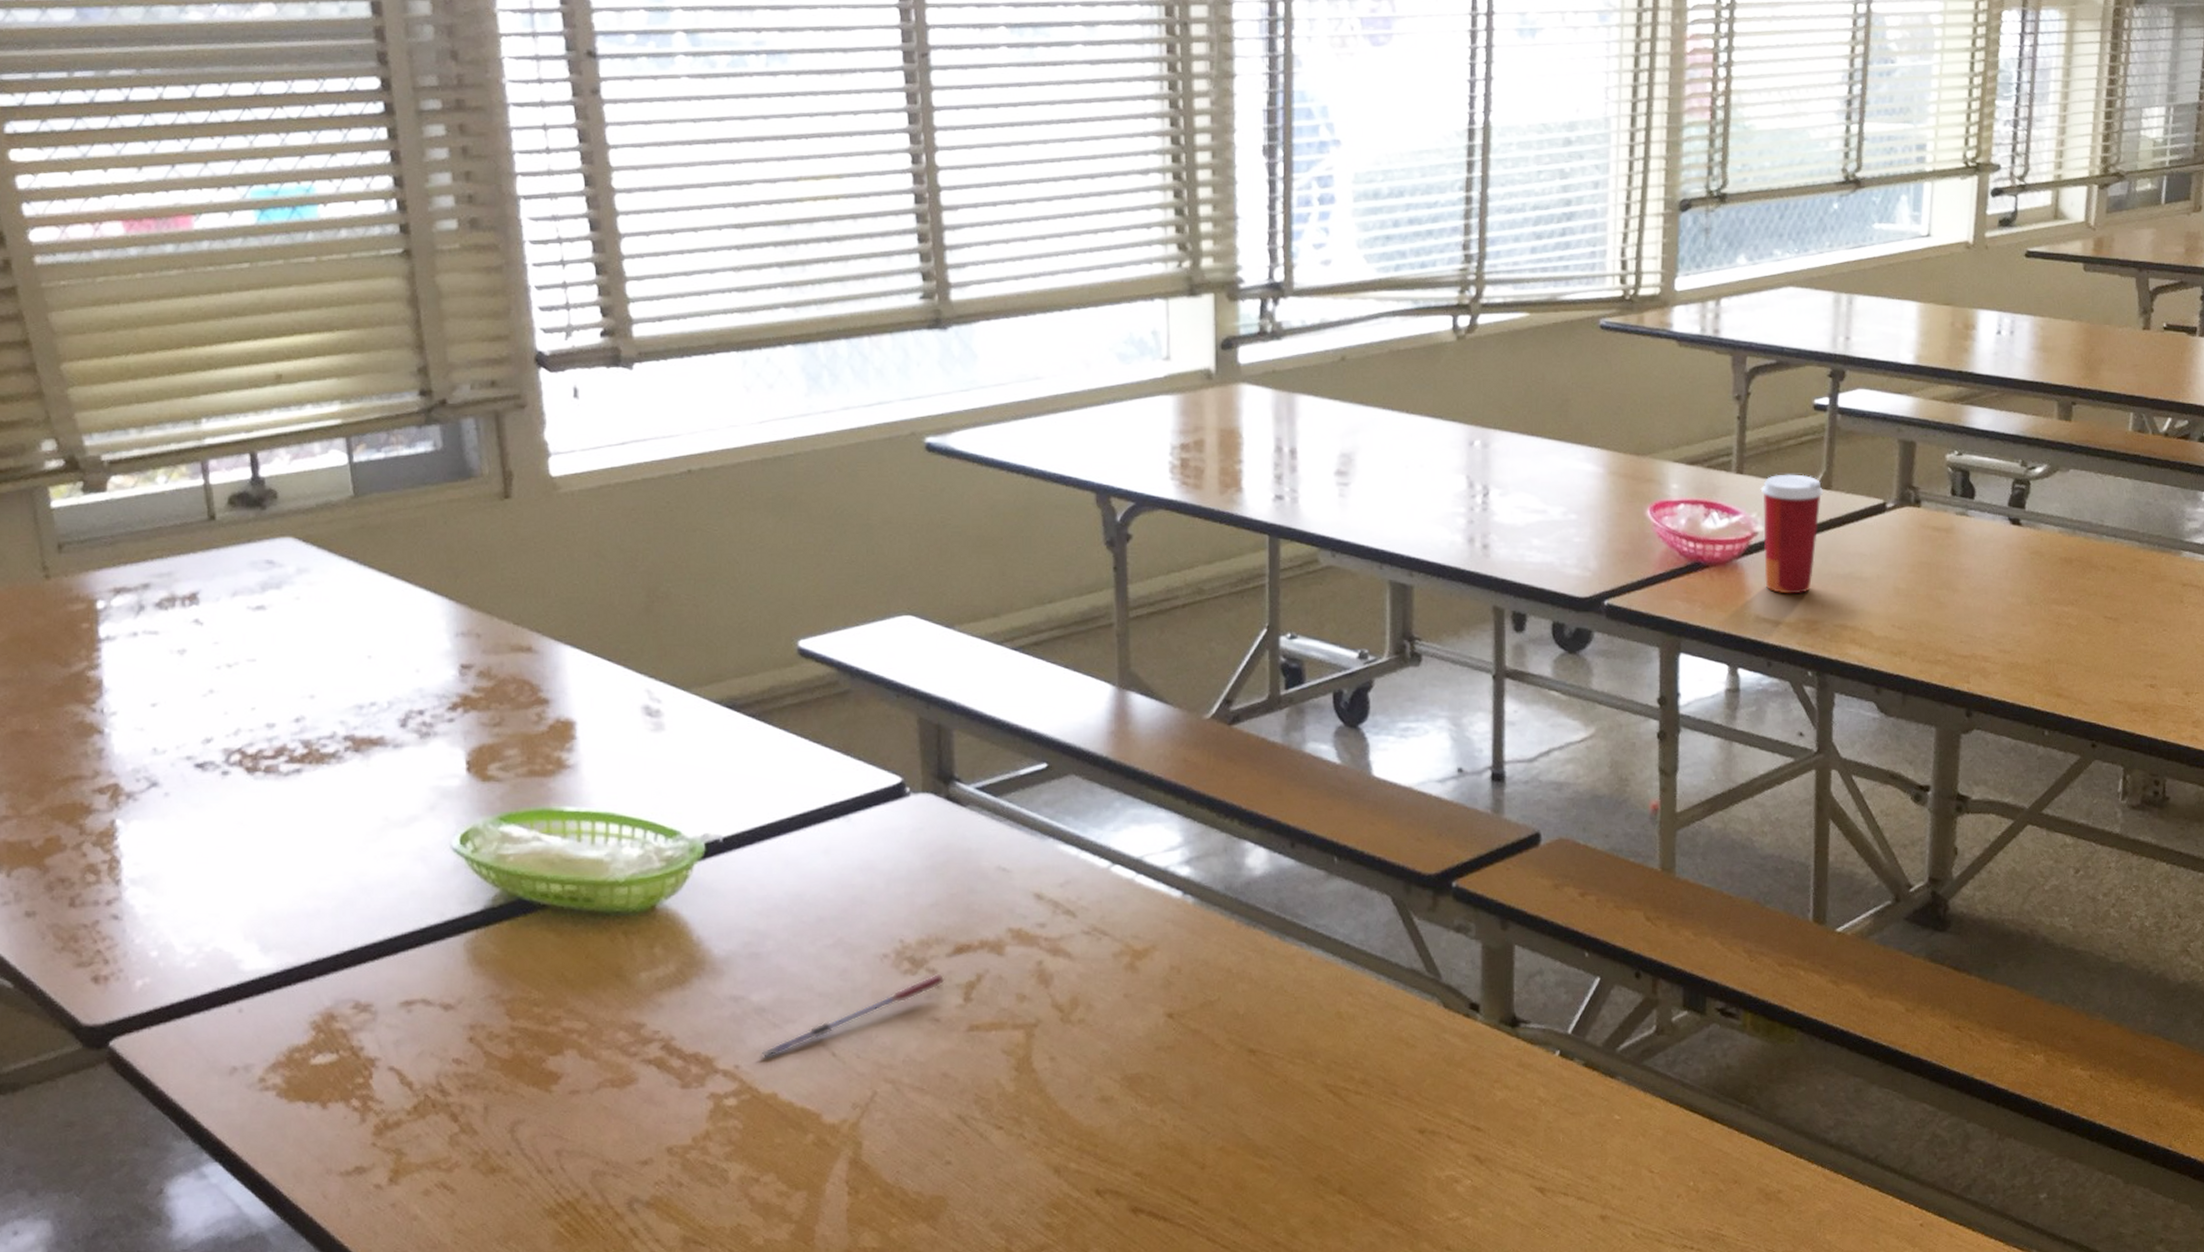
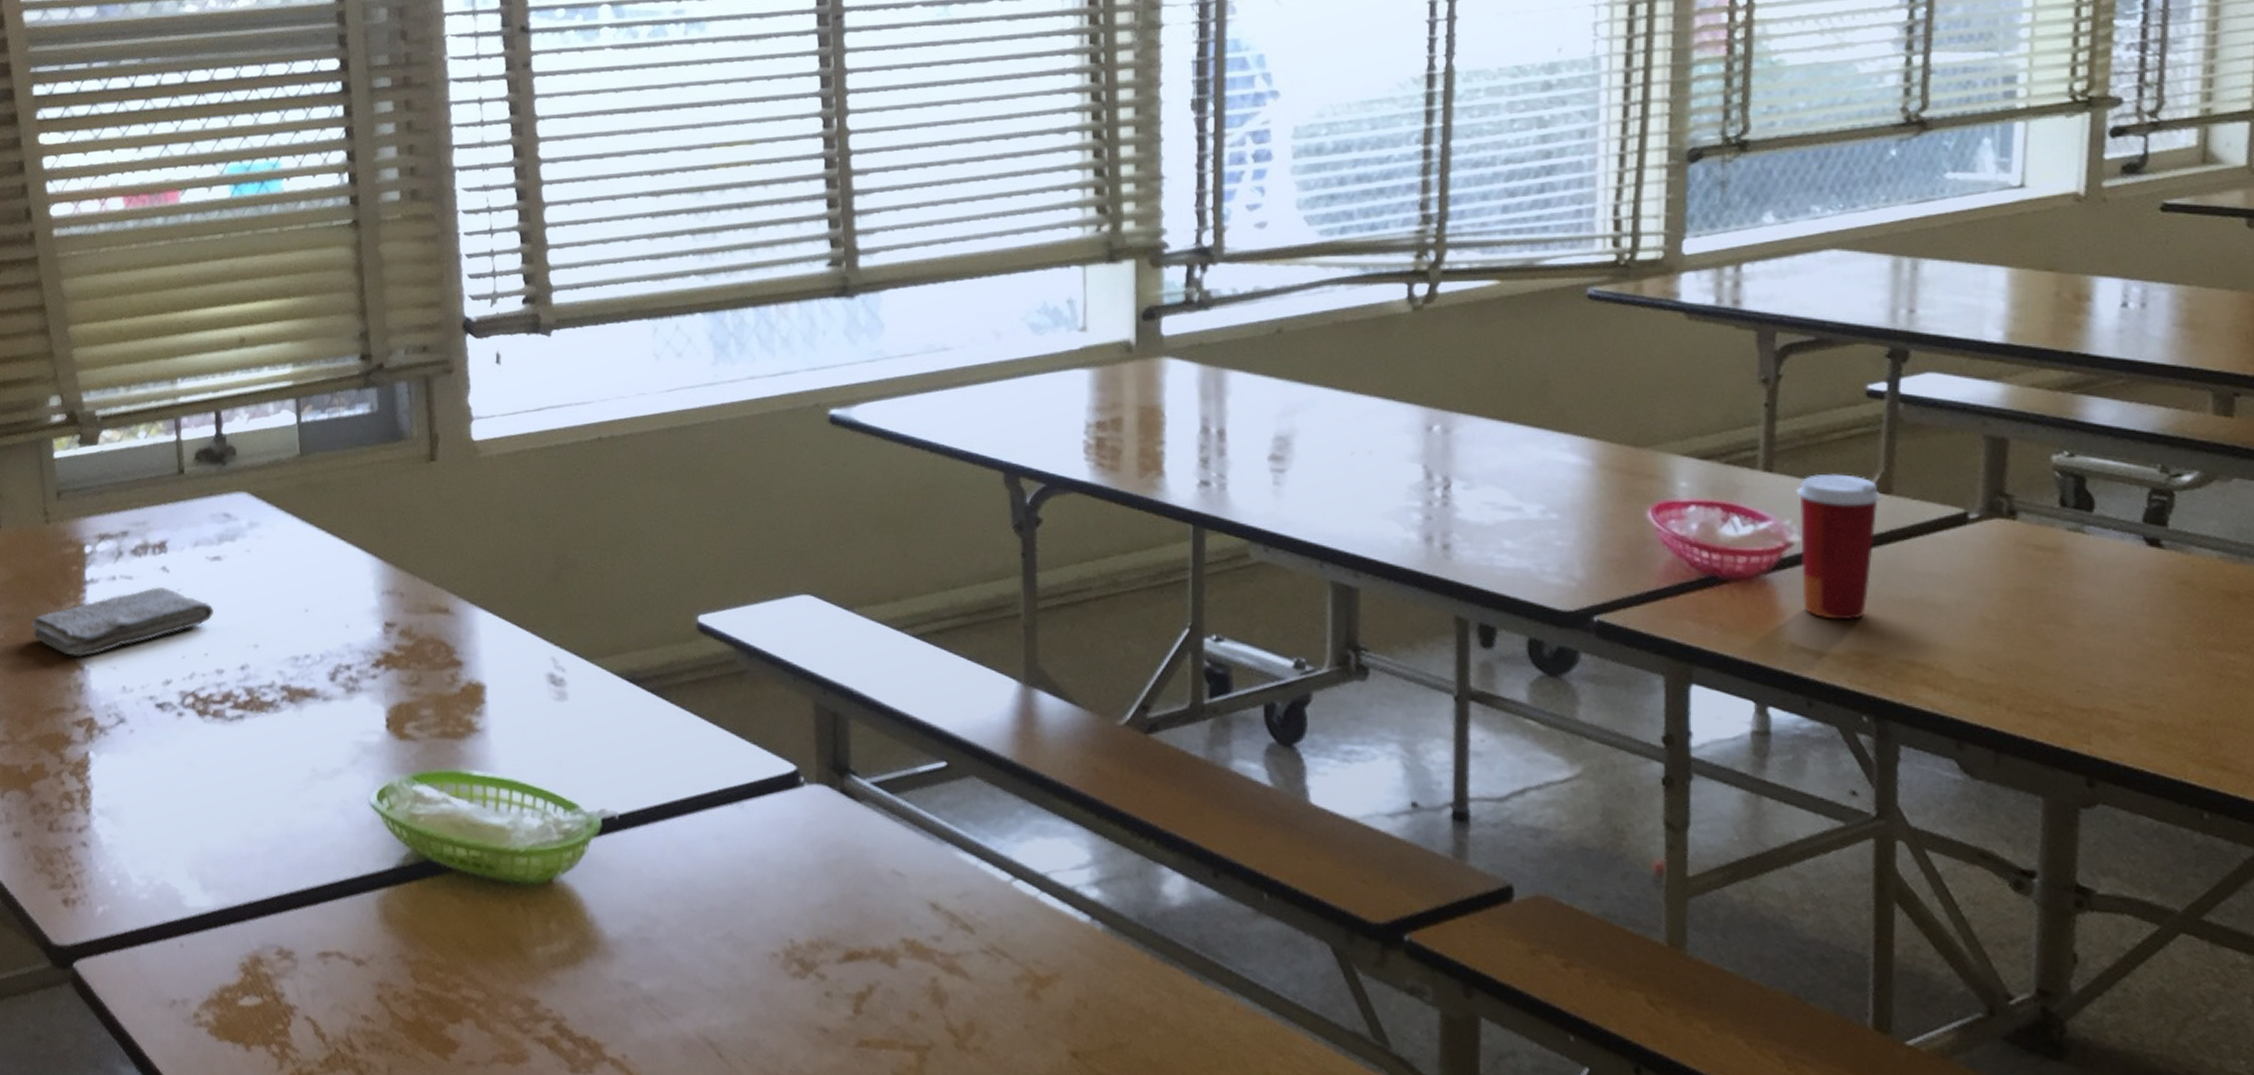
washcloth: none [34,641,259,721] -> present [31,587,214,657]
pen: present [762,973,945,1059] -> none [649,979,835,1052]

